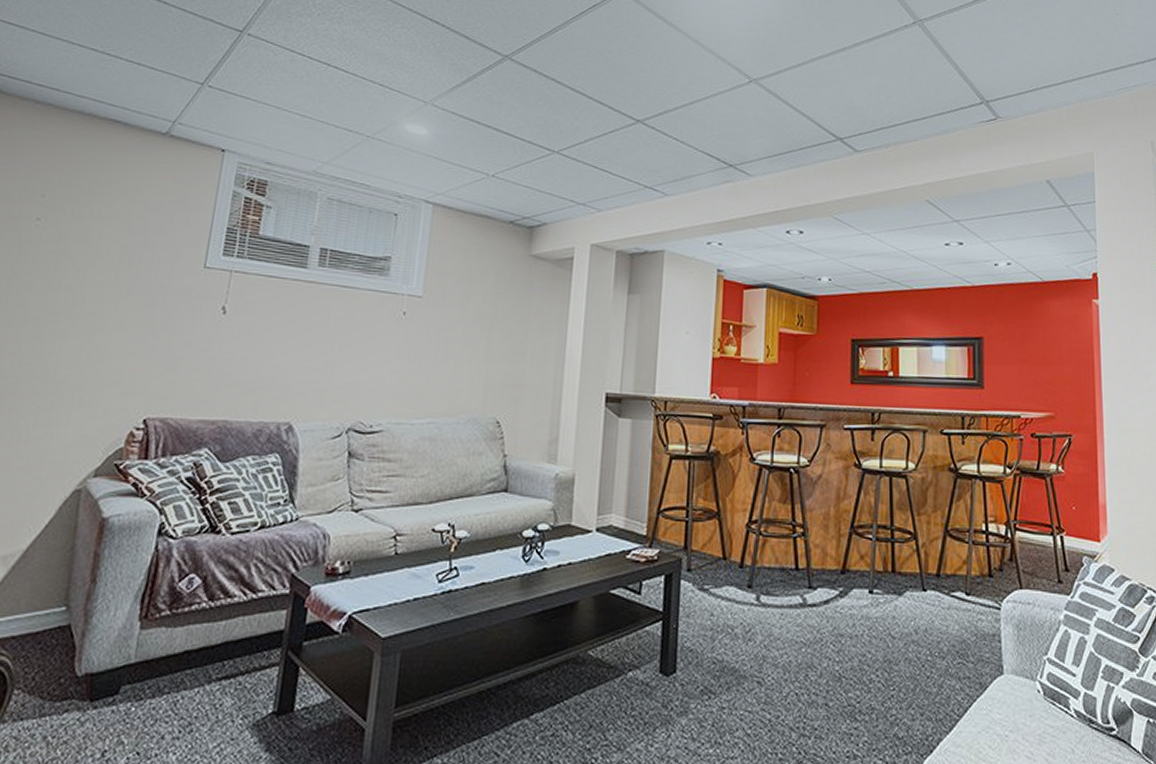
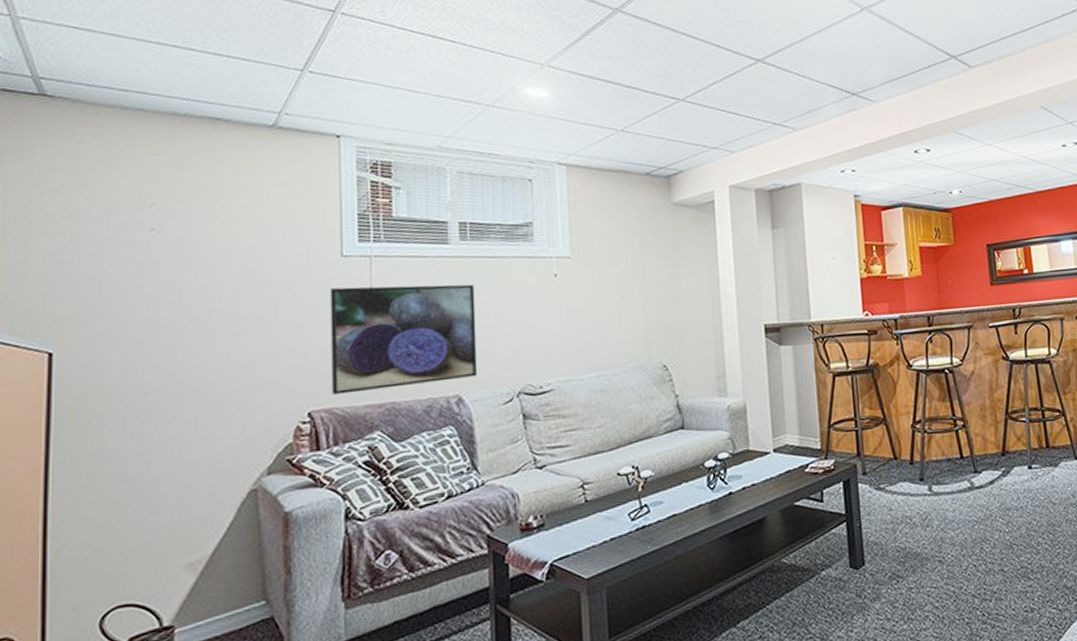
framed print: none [170,298,324,407] -> present [330,284,478,395]

